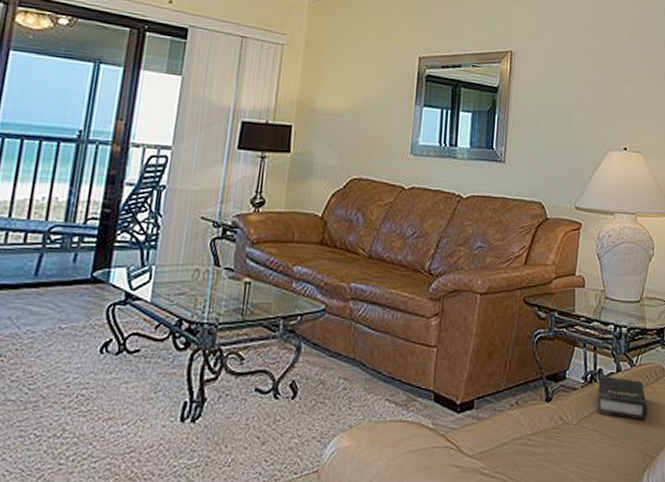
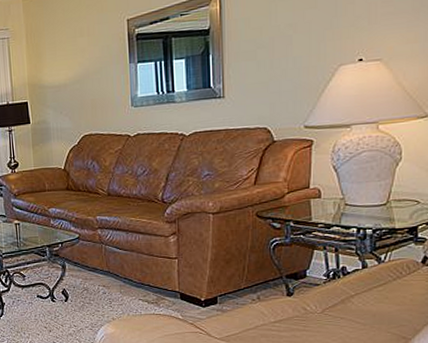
hardback book: present [597,375,648,421] -> none [342,272,400,309]

